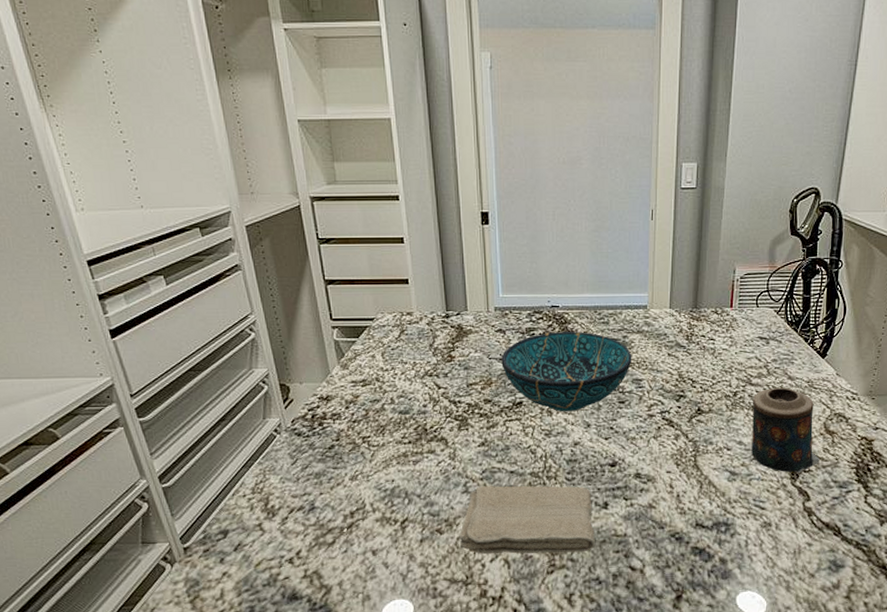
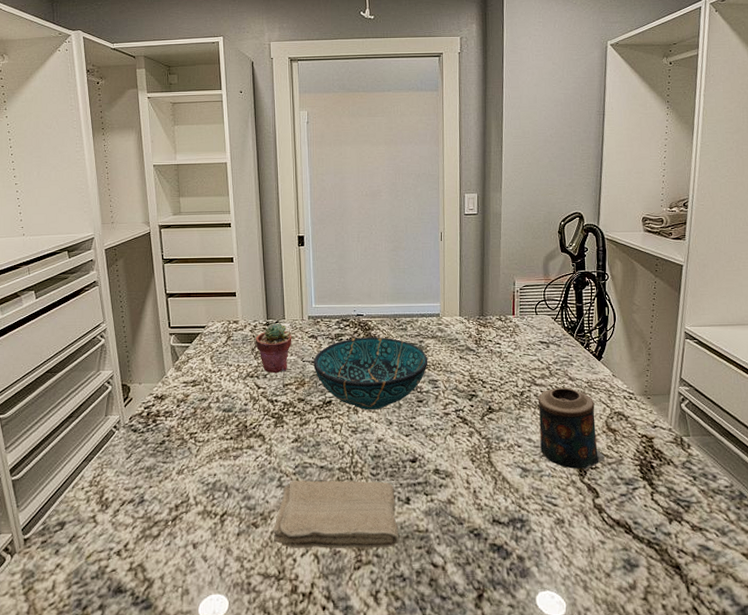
potted succulent: none [433,315,477,372] -> present [255,323,292,374]

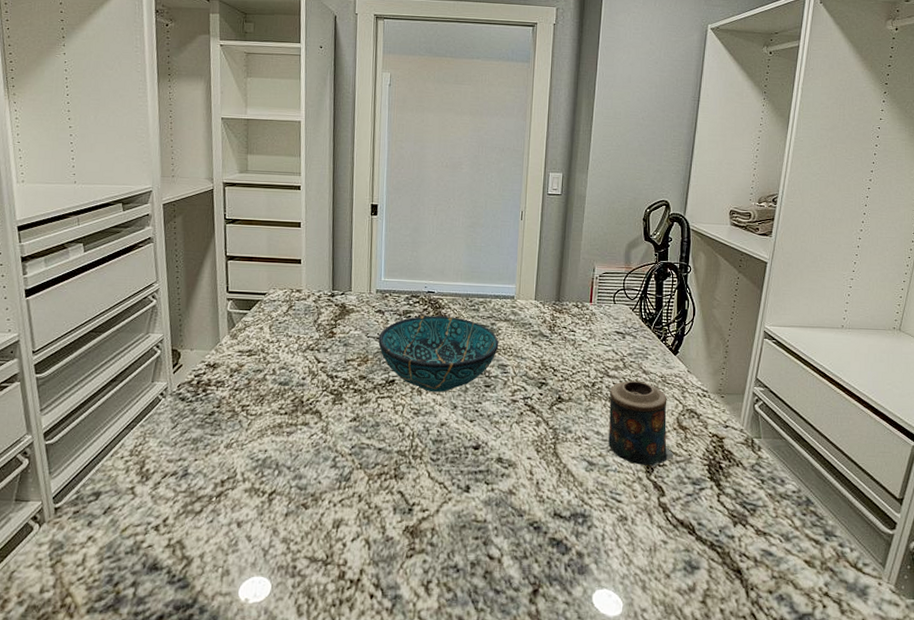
potted succulent: present [255,323,292,374] -> none [318,294,358,348]
washcloth: present [273,480,400,549] -> none [323,462,456,537]

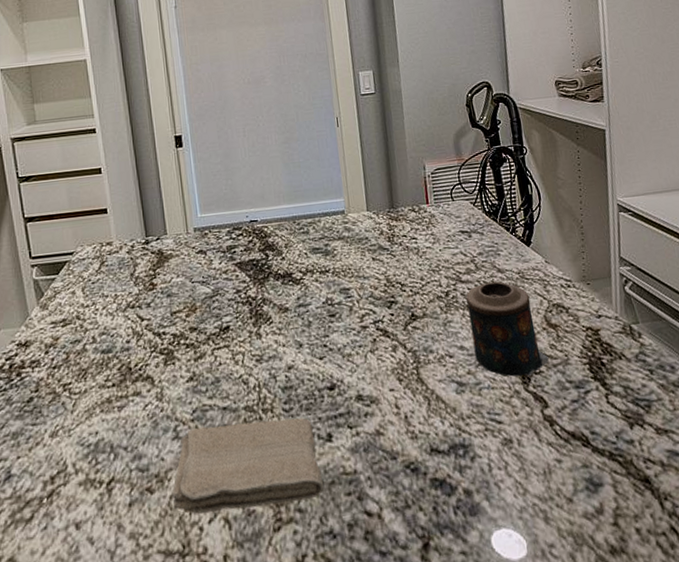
washcloth: none [323,462,456,537] -> present [172,417,324,514]
decorative bowl: present [378,315,499,393] -> none [204,244,337,334]

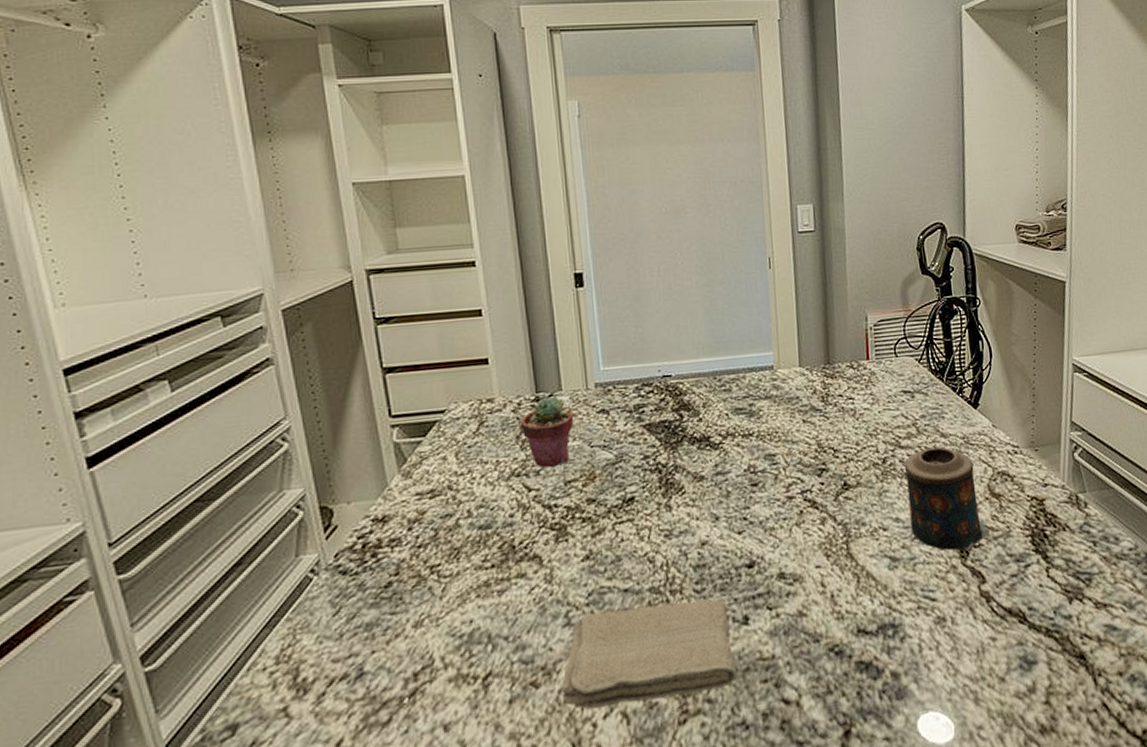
potted succulent: none [133,240,178,301] -> present [520,396,574,468]

